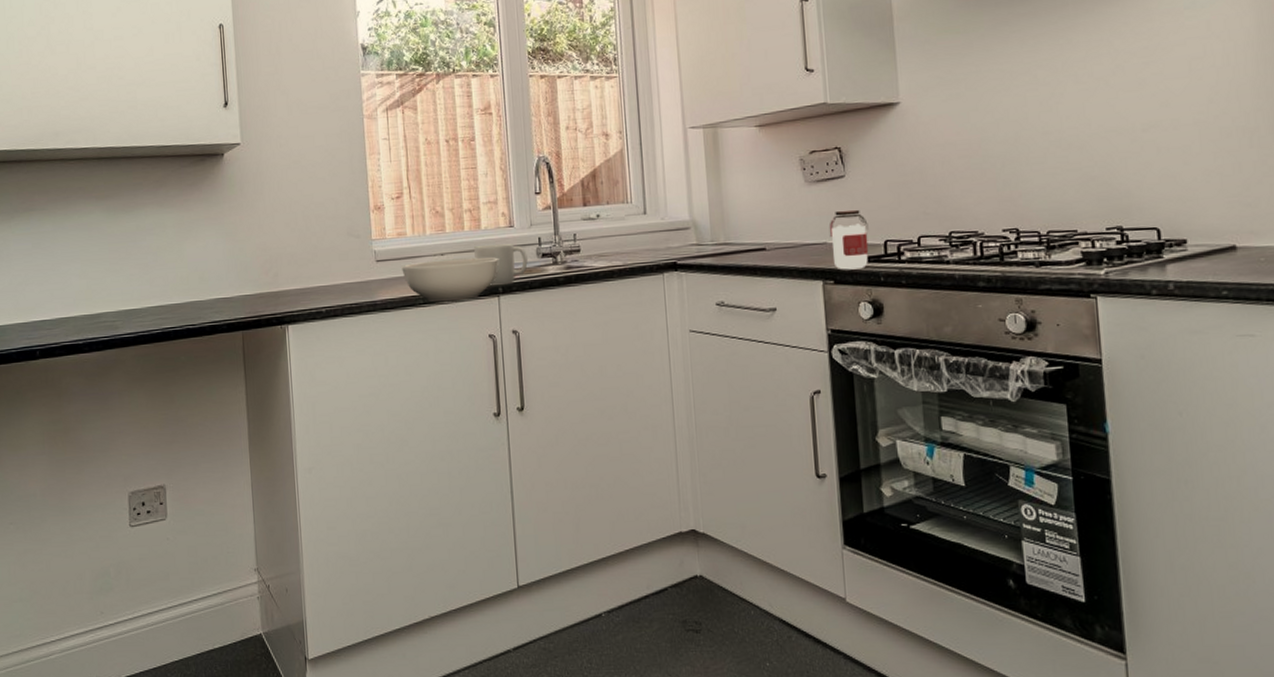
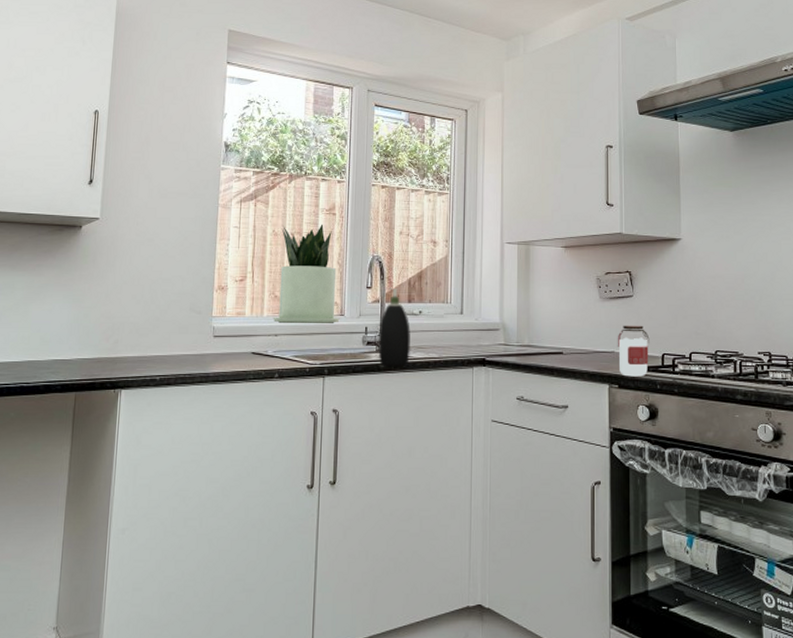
bowl: present [401,257,499,303] -> none [237,340,328,379]
planter: none [434,126,509,242] -> present [272,224,340,324]
mug: present [474,243,528,287] -> none [306,329,354,368]
soap dispenser: none [553,191,592,280] -> present [378,288,411,367]

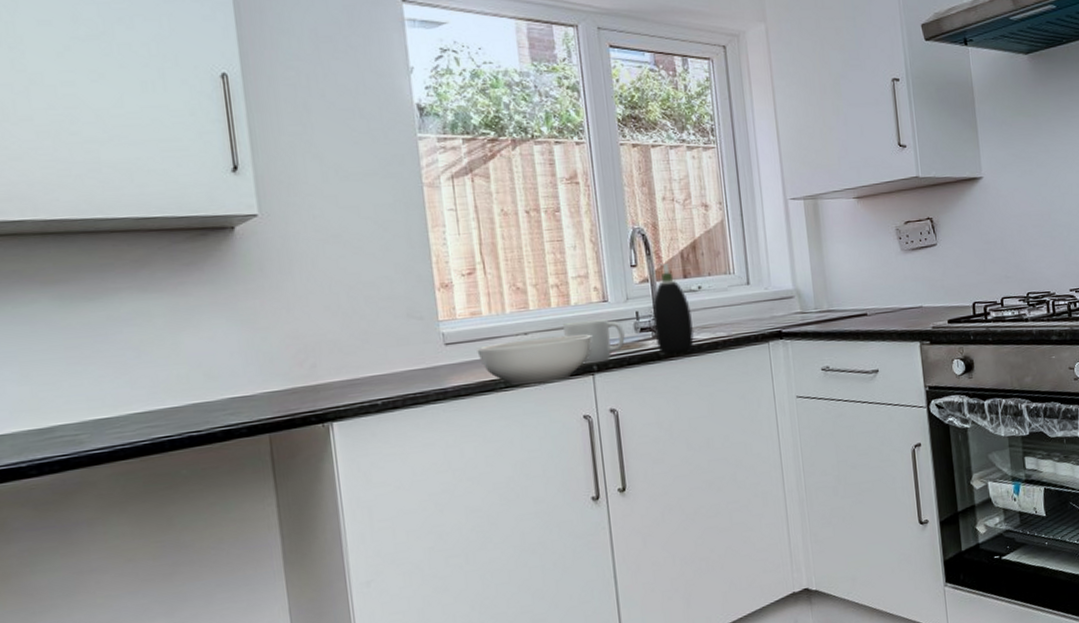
bowl: none [237,340,328,379] -> present [477,334,593,386]
planter: present [272,224,340,324] -> none [512,196,603,320]
mug: none [306,329,354,368] -> present [563,319,625,365]
jar: present [617,325,650,377] -> none [924,275,960,331]

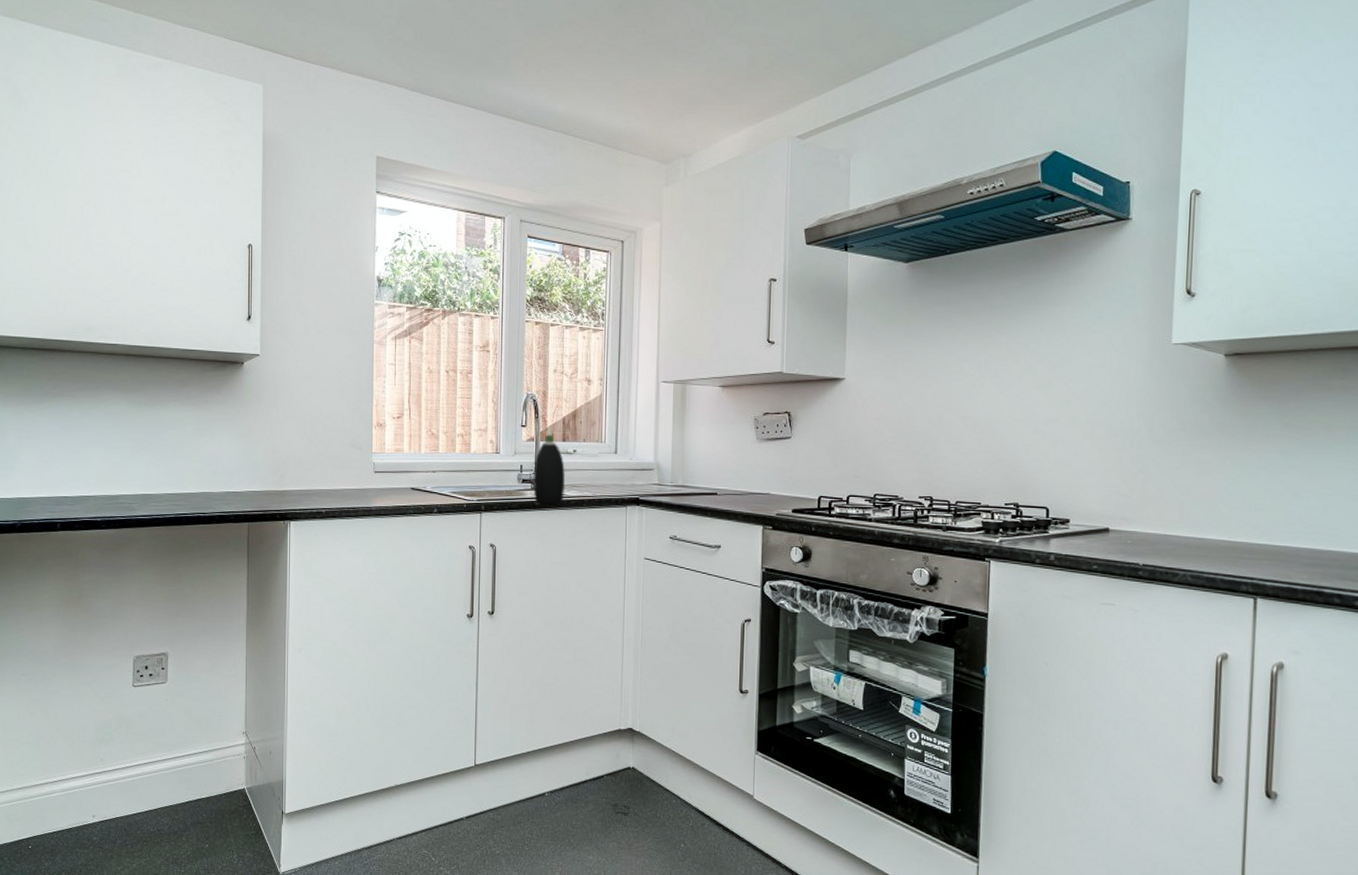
bowl: present [477,334,593,386] -> none [397,476,484,514]
mug: present [563,319,625,365] -> none [463,467,509,504]

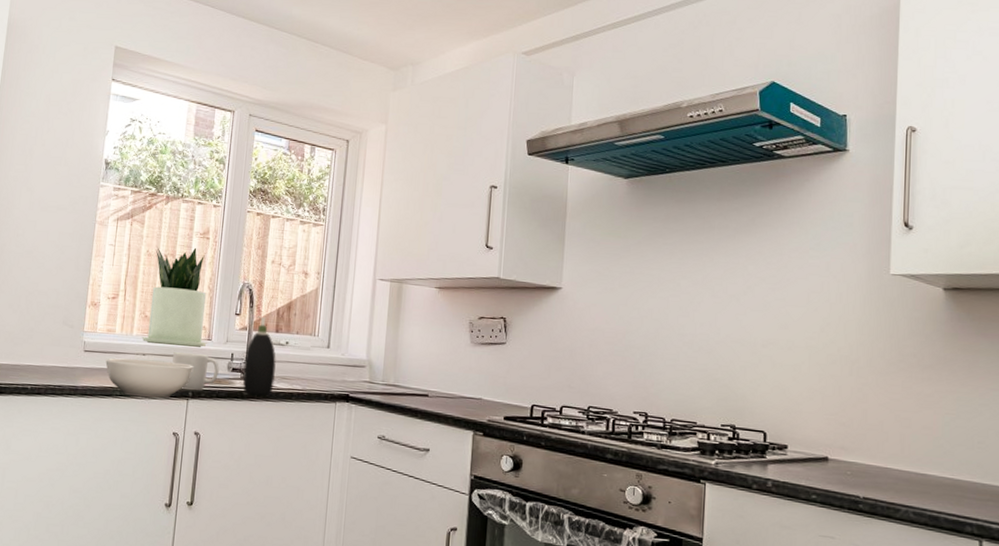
bowl: none [397,476,484,514] -> present [105,358,194,399]
planter: none [430,361,495,462] -> present [141,247,207,348]
mug: none [463,467,509,504] -> present [172,352,219,391]

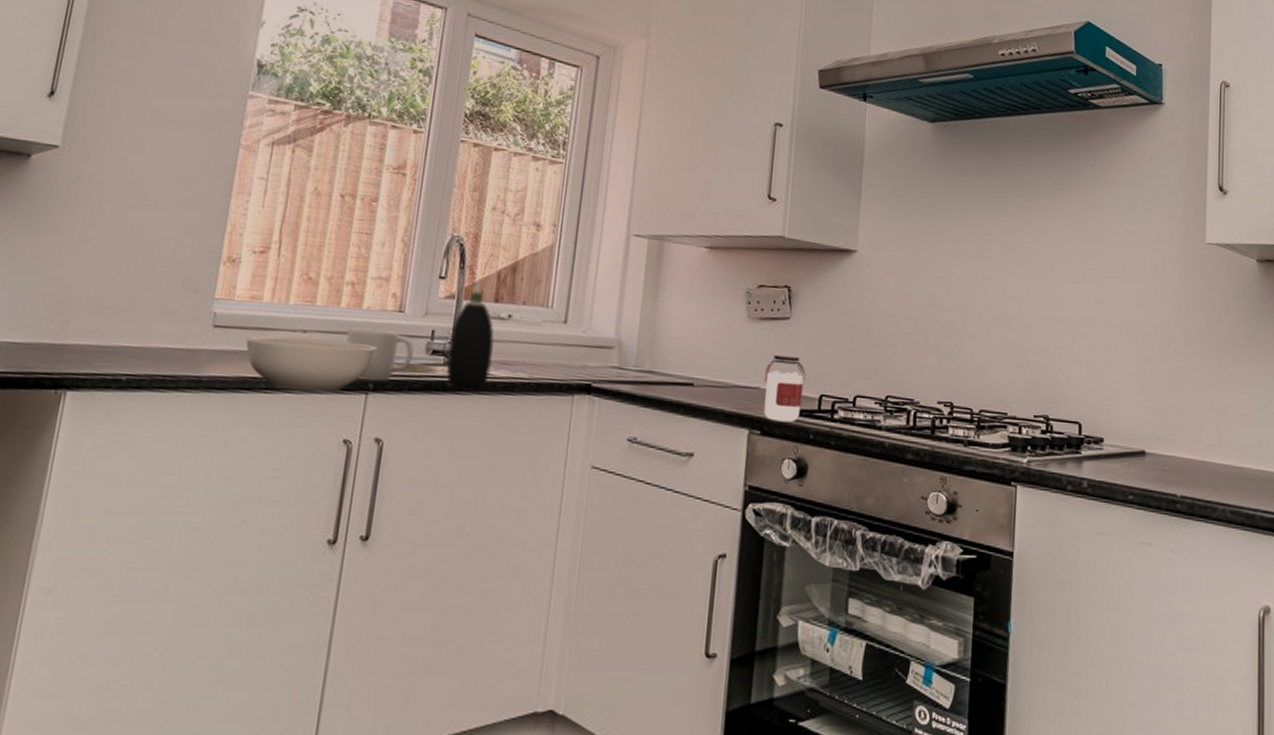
planter: present [141,247,207,348] -> none [302,183,400,323]
jar: none [485,372,520,427] -> present [764,354,806,422]

